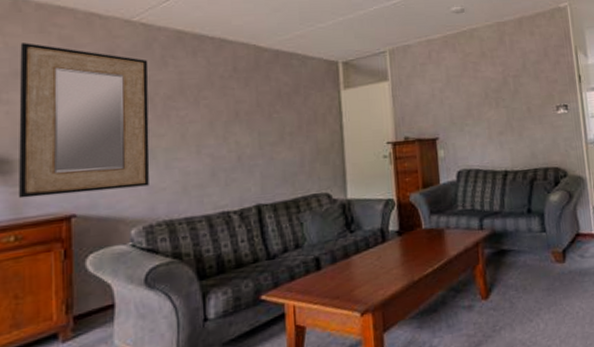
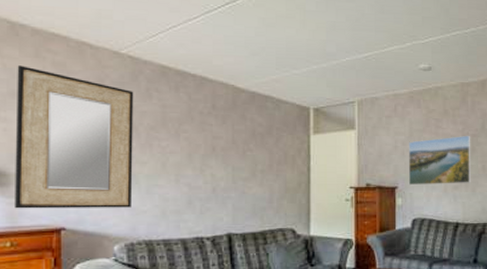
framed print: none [447,76,516,135] -> present [408,135,471,186]

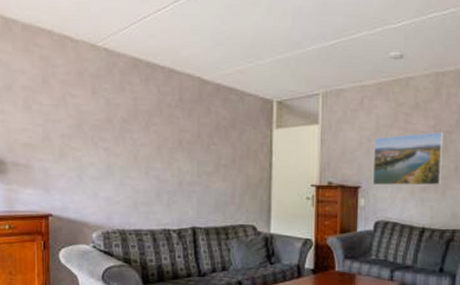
home mirror: present [13,65,134,209] -> none [10,60,109,198]

